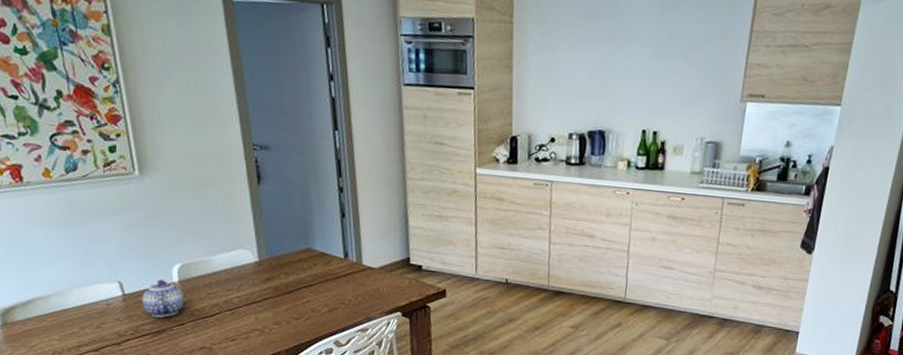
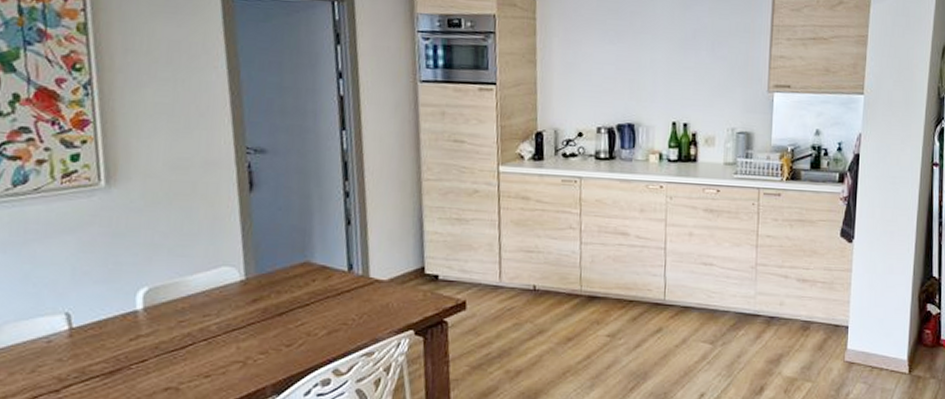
teapot: present [142,279,184,318] -> none [93,308,149,354]

